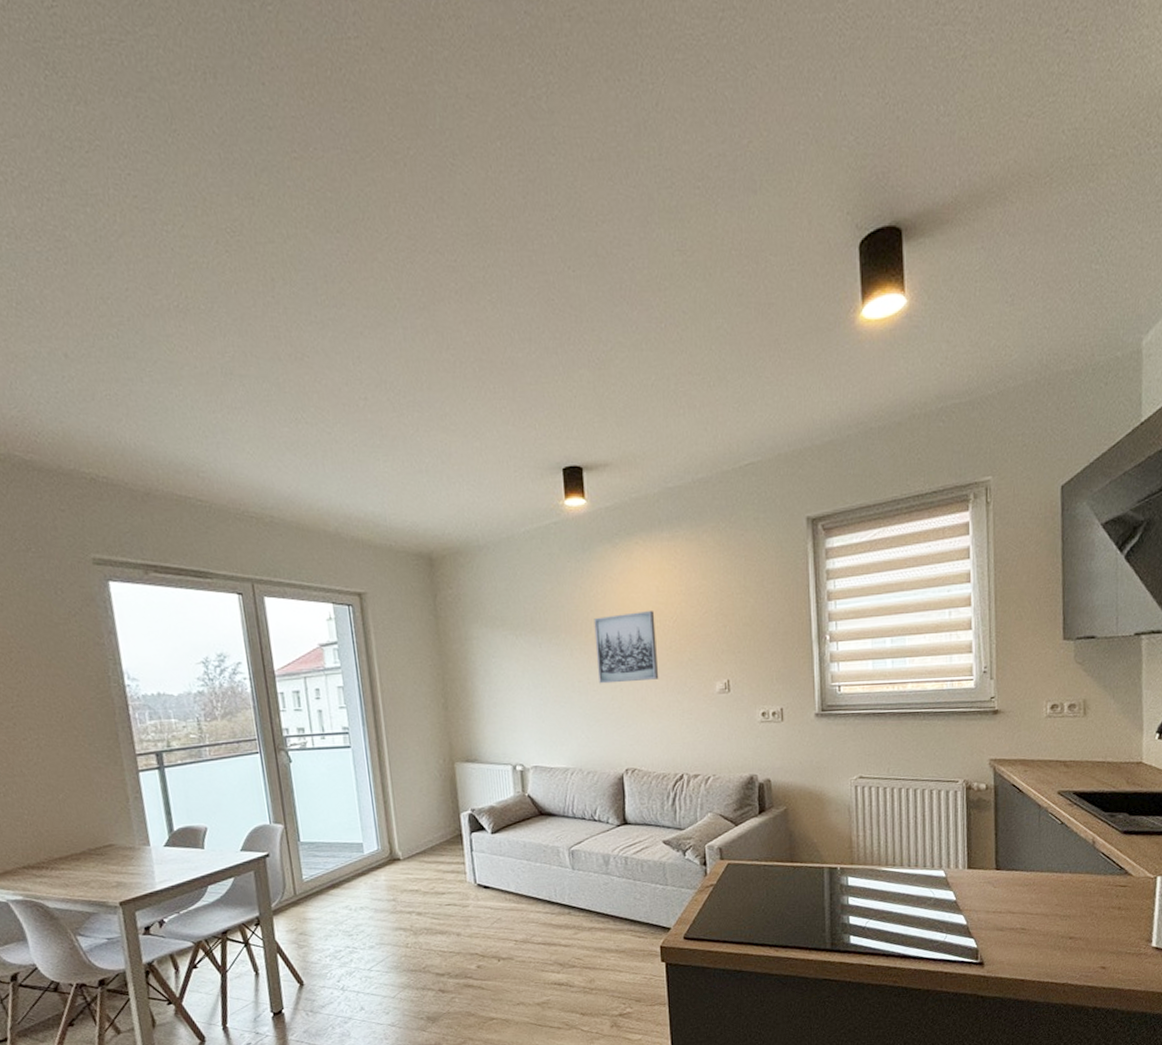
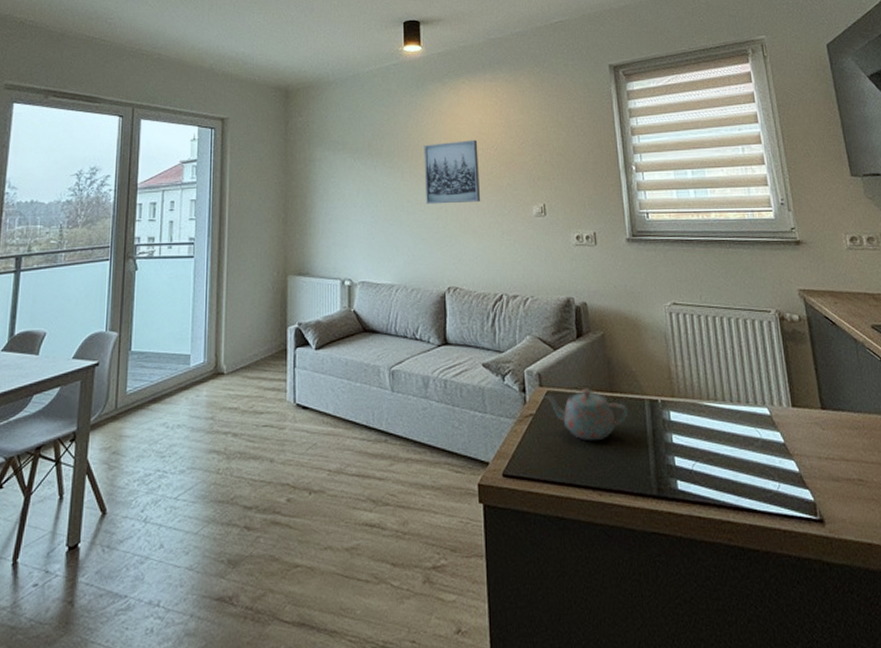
teapot: none [725,859,807,906] -> present [544,388,628,441]

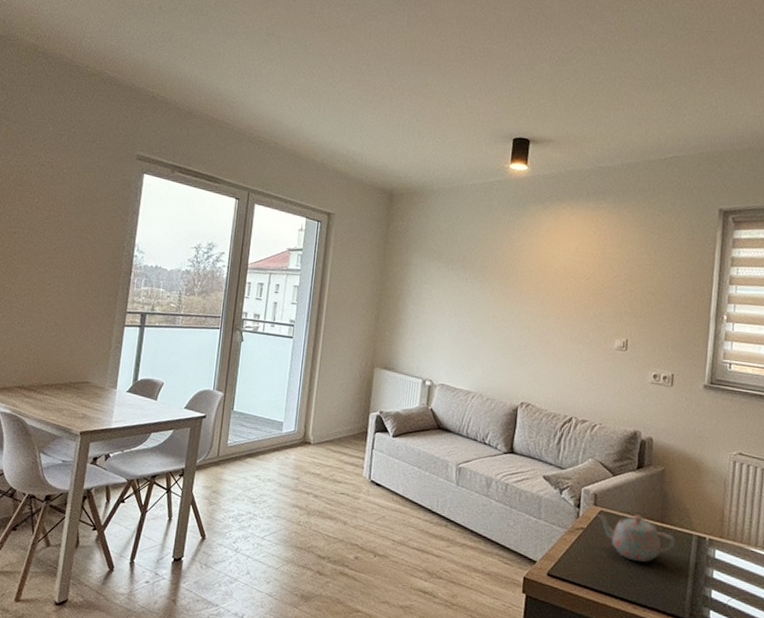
wall art: present [424,140,481,205] -> none [511,265,571,328]

